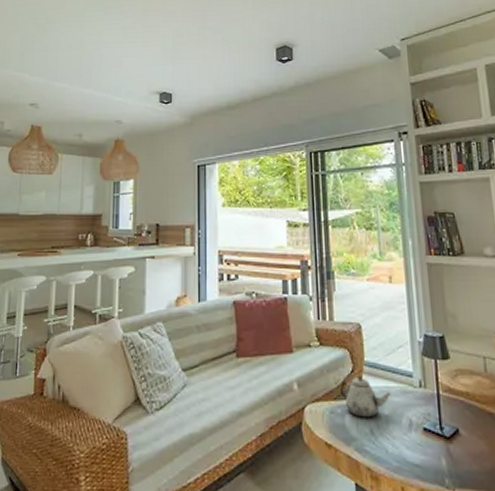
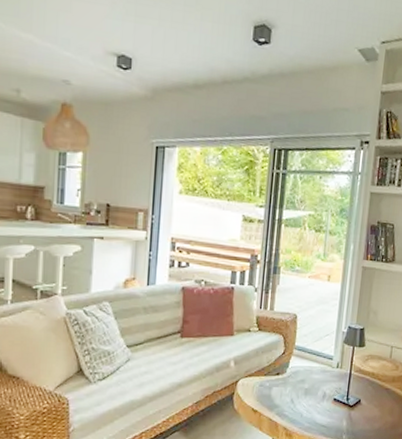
teapot: present [339,376,391,418] -> none [270,358,313,390]

